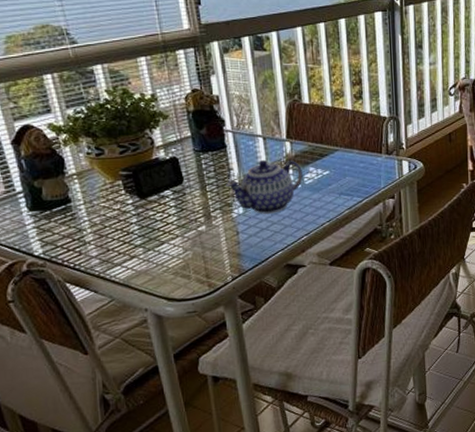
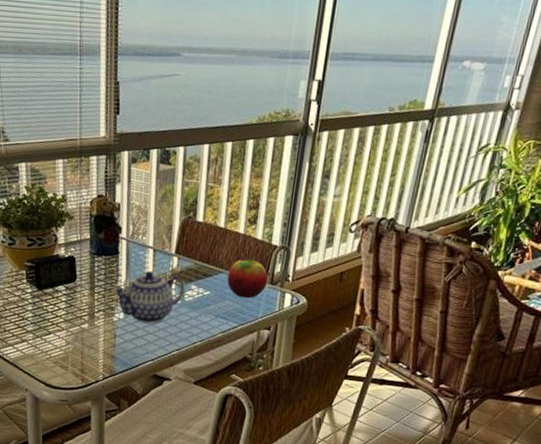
fruit: none [344,133,384,172] -> present [227,259,268,299]

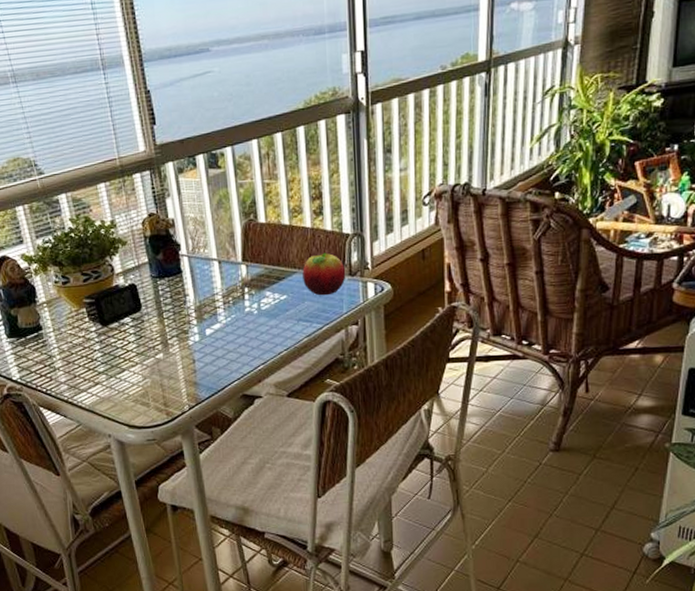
teapot: present [112,270,185,324] -> none [182,284,259,342]

